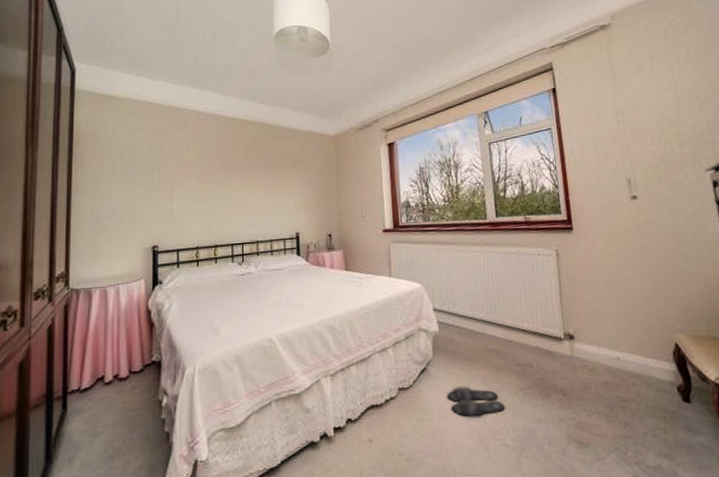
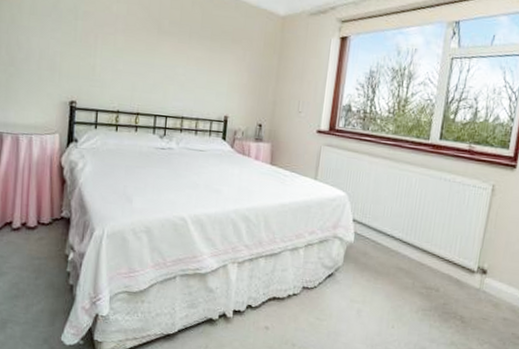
slippers: present [447,386,505,417] -> none [348,296,403,326]

